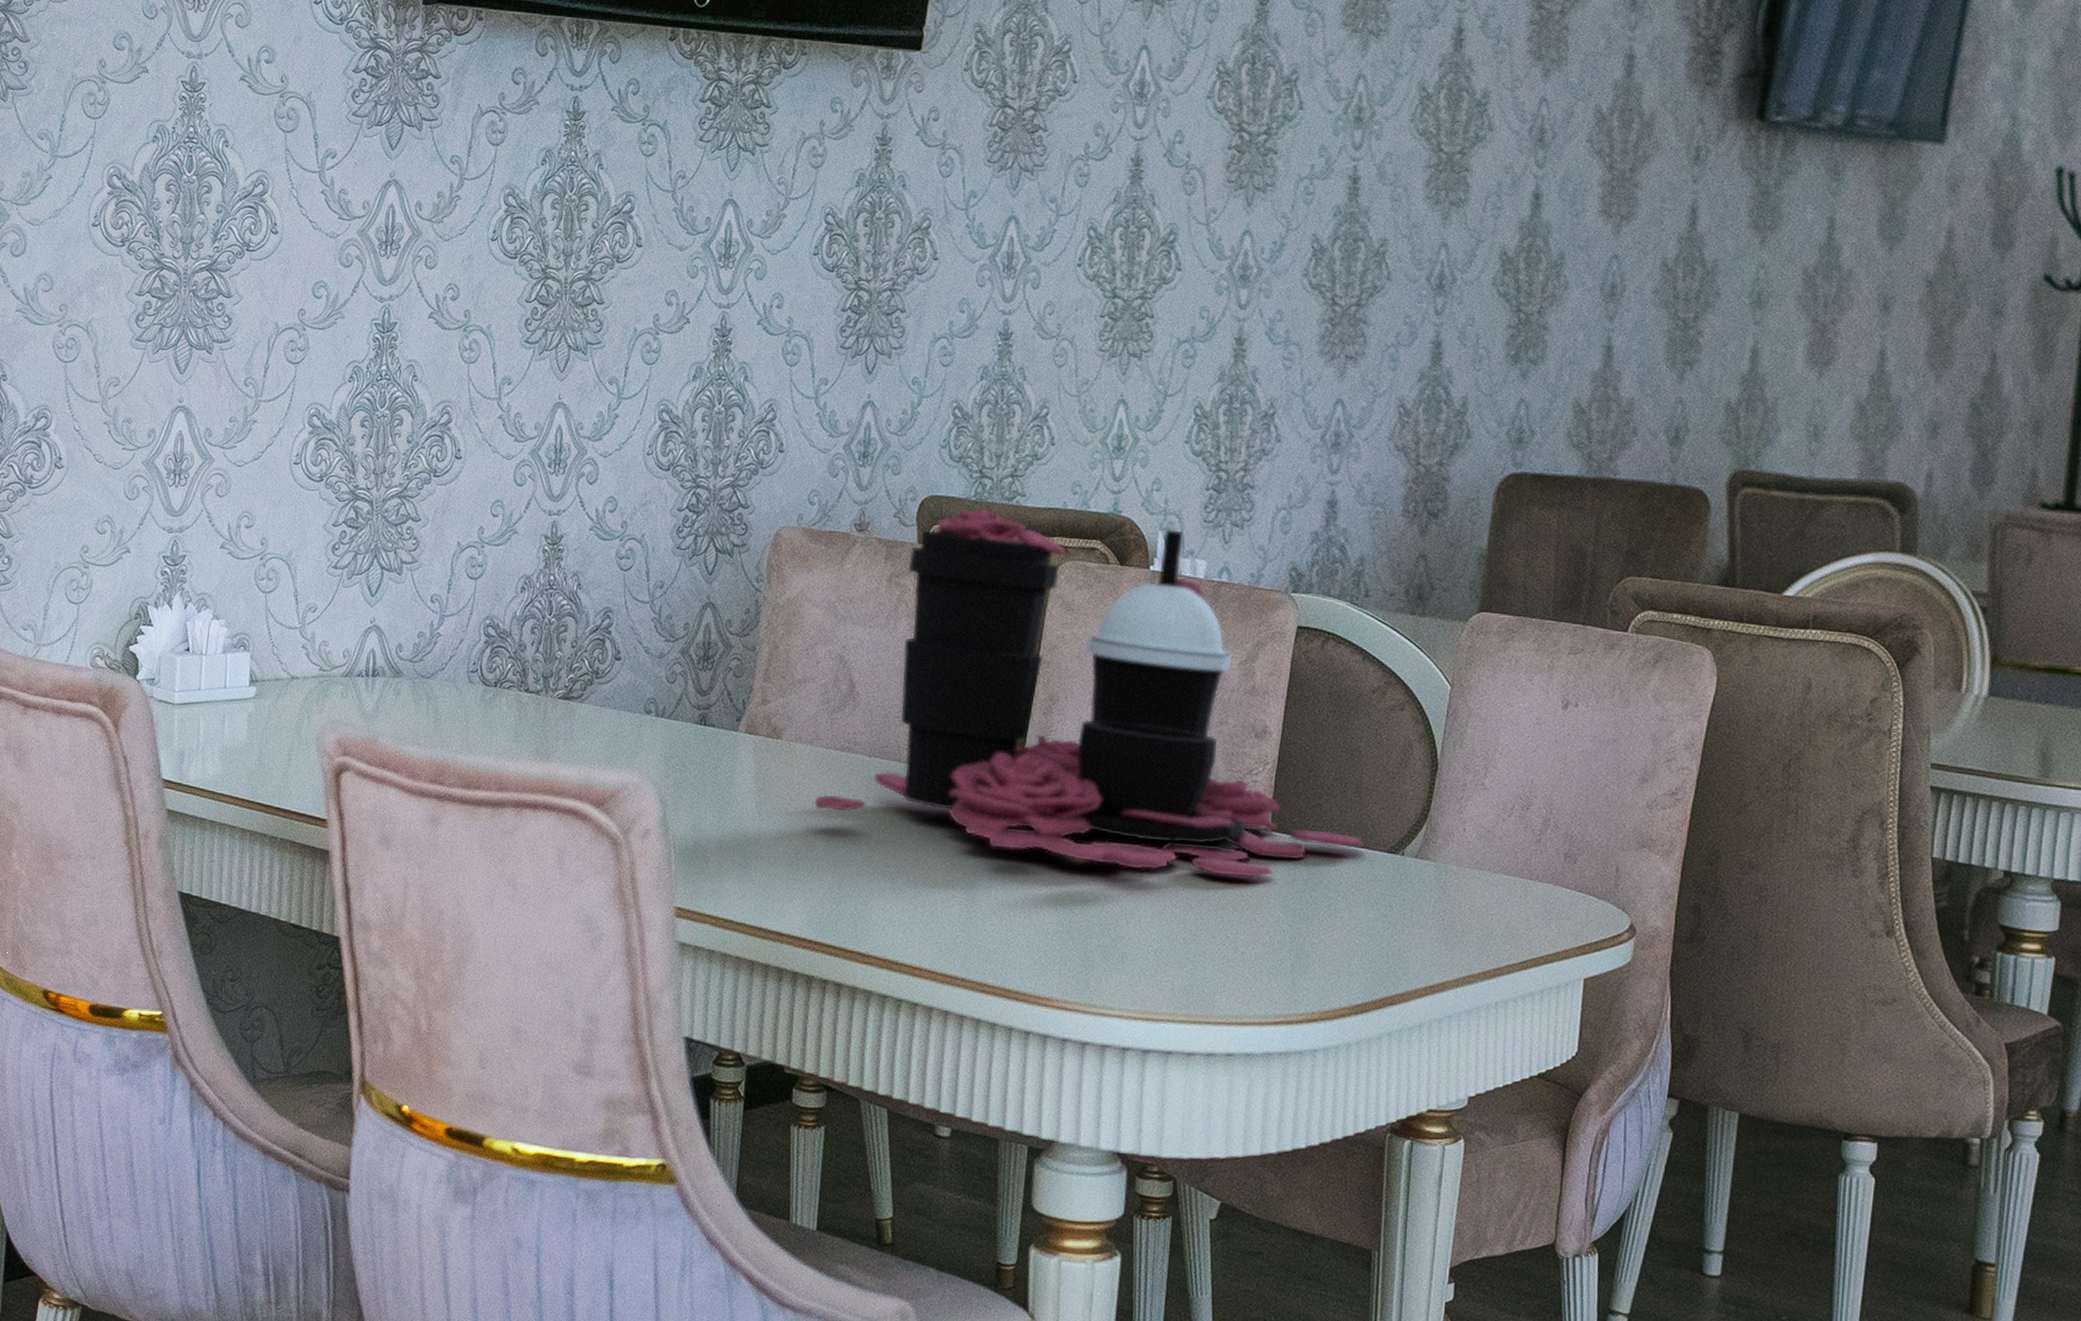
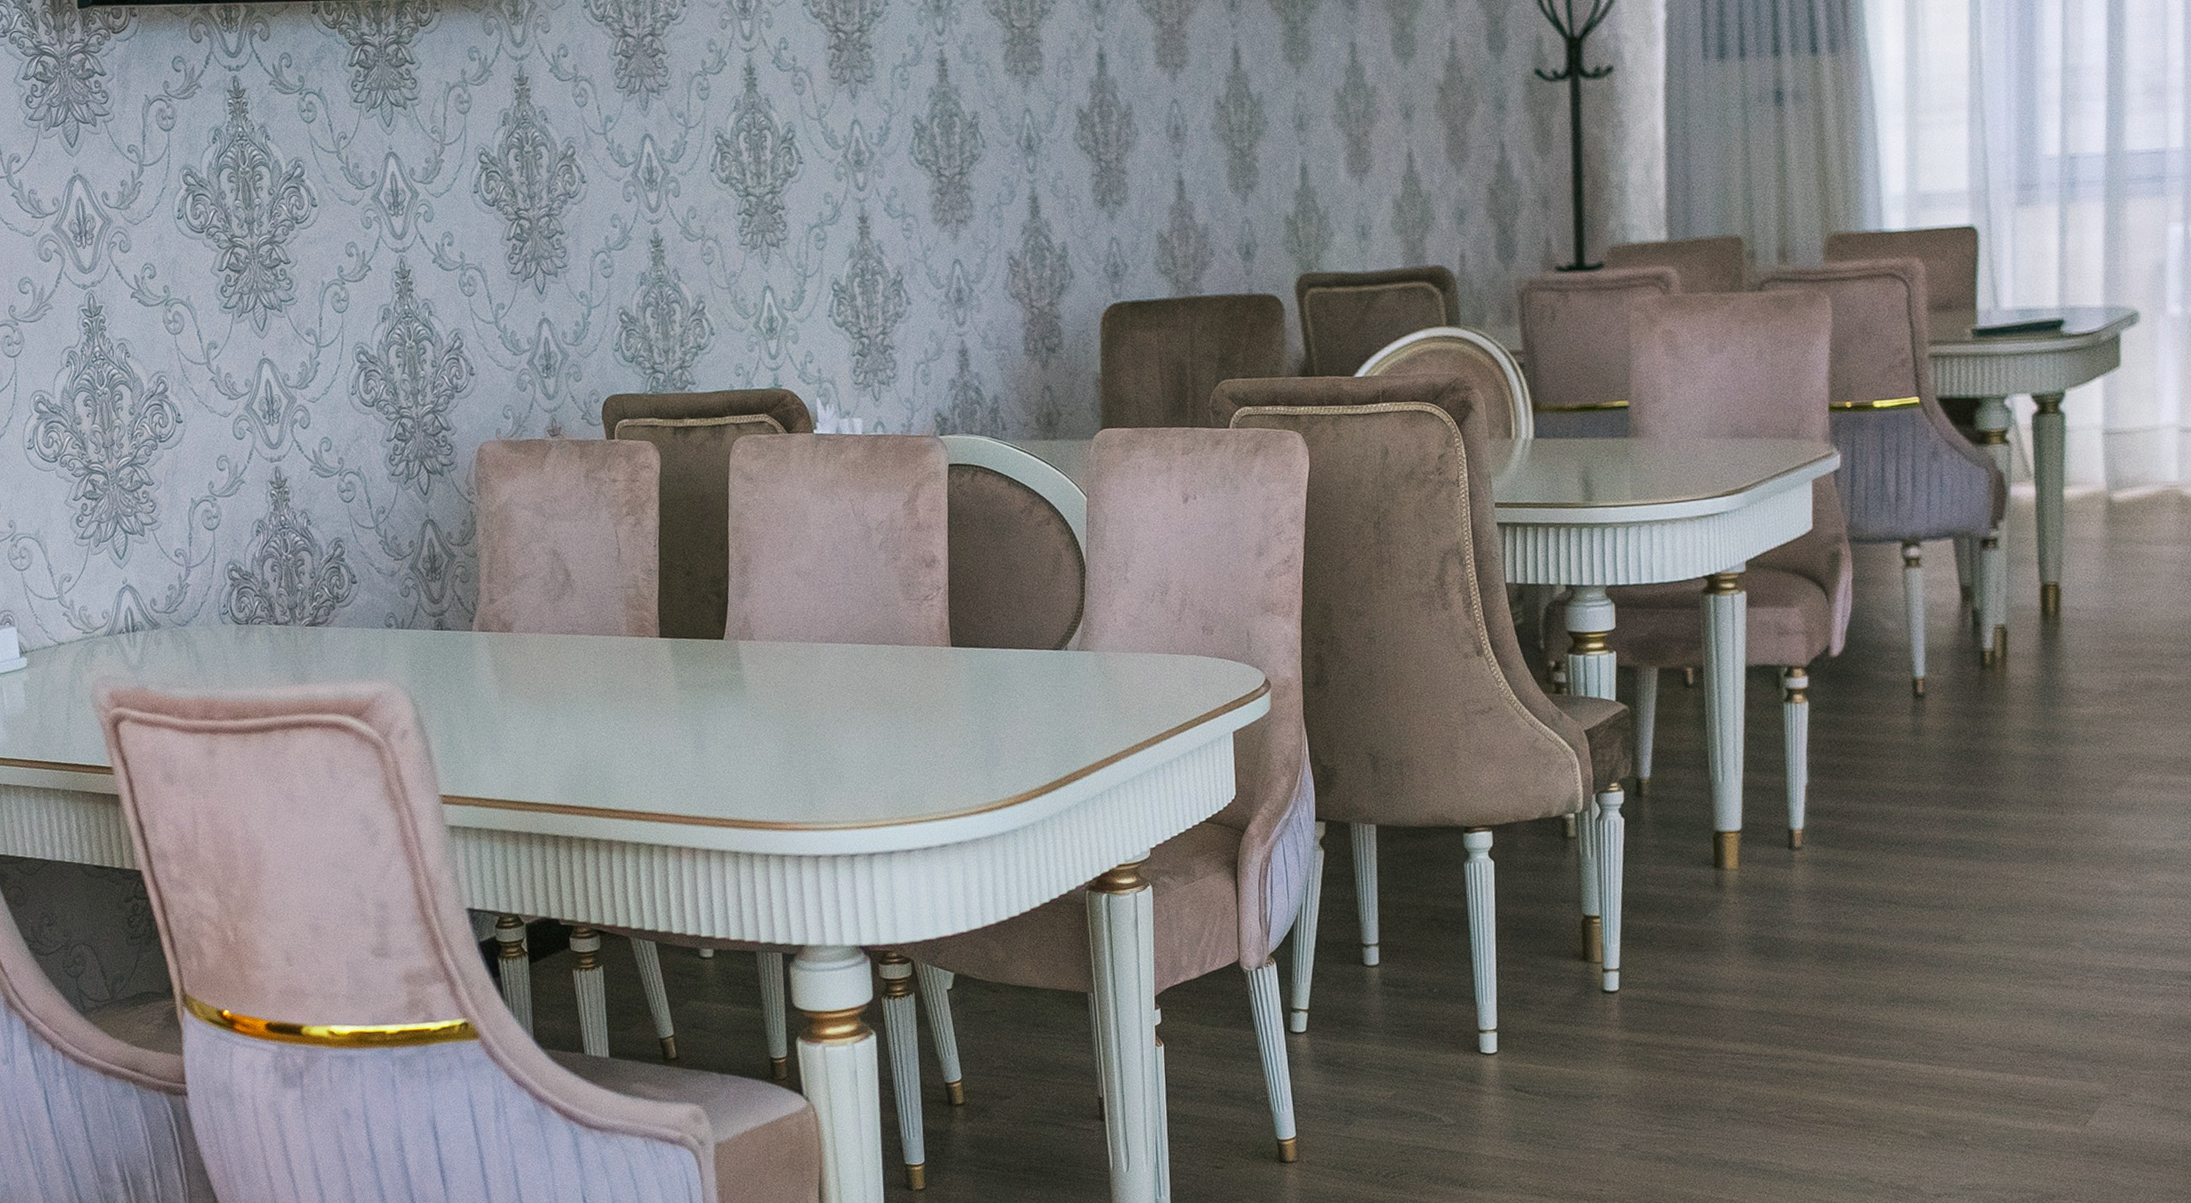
flower arrangement: present [814,507,1364,878] -> none [550,395,1032,700]

